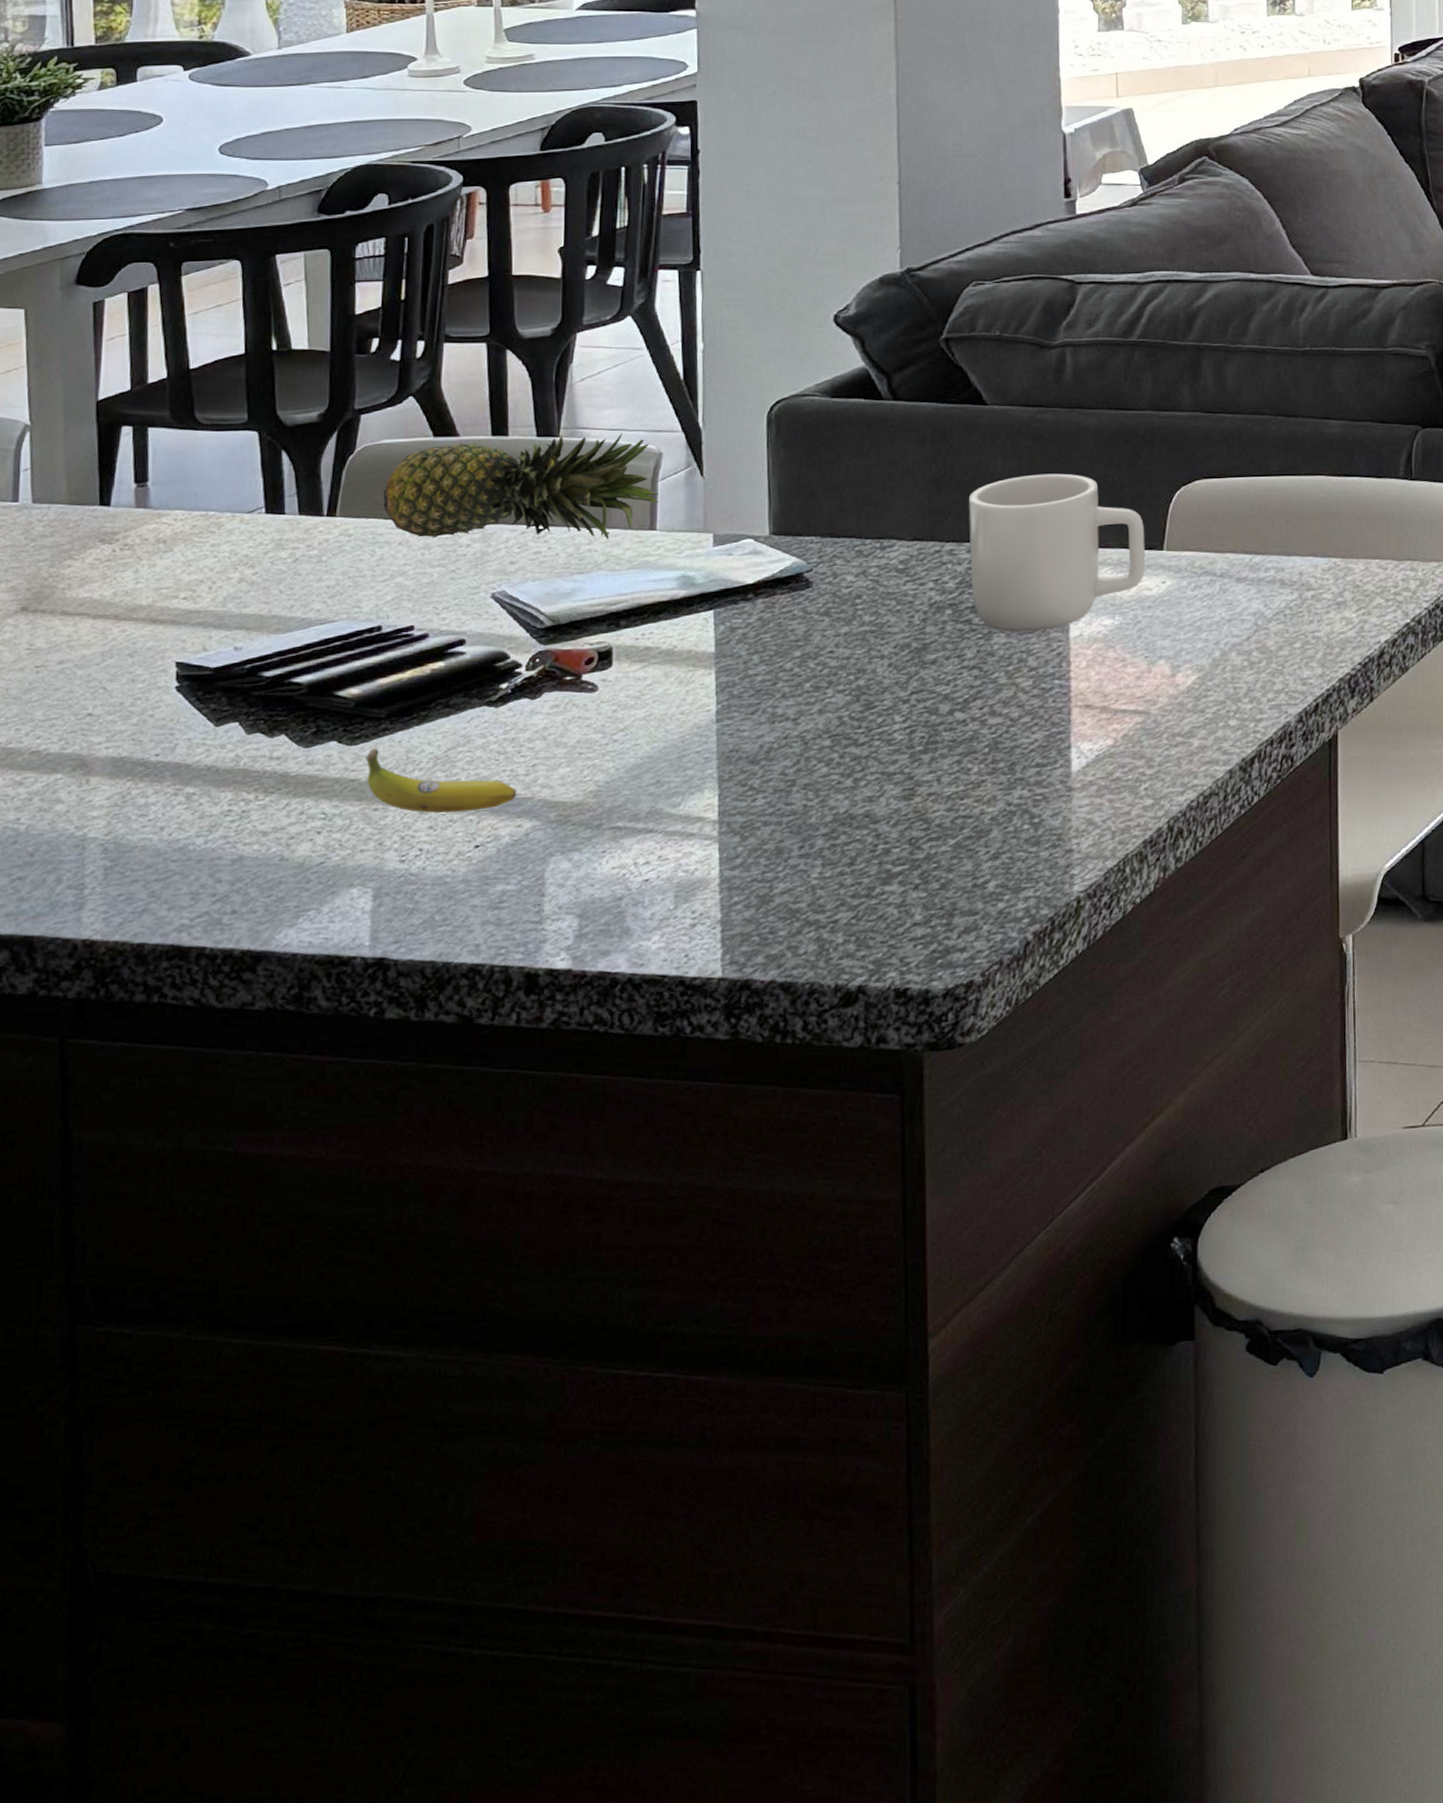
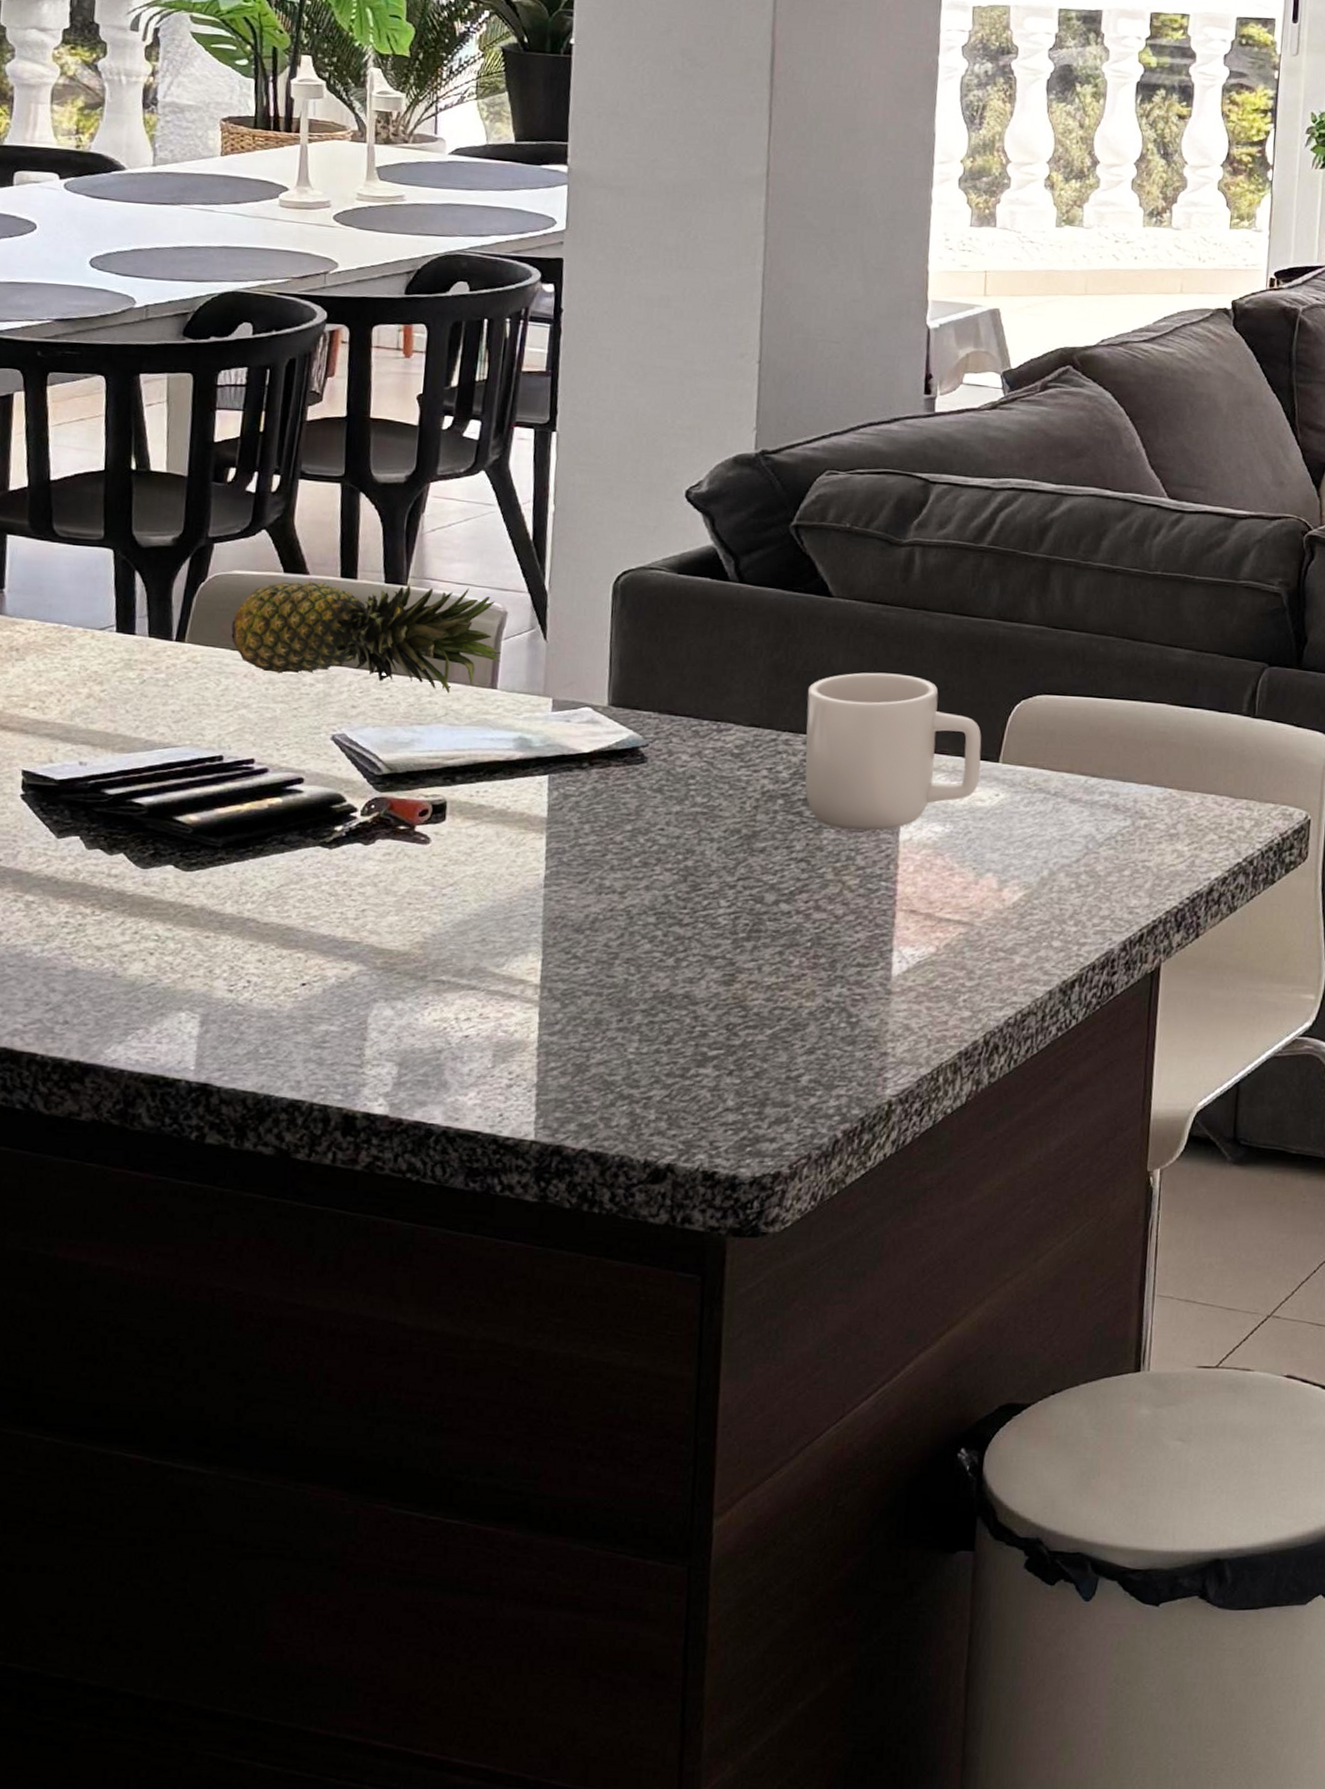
fruit: present [365,748,517,813] -> none [200,876,346,949]

